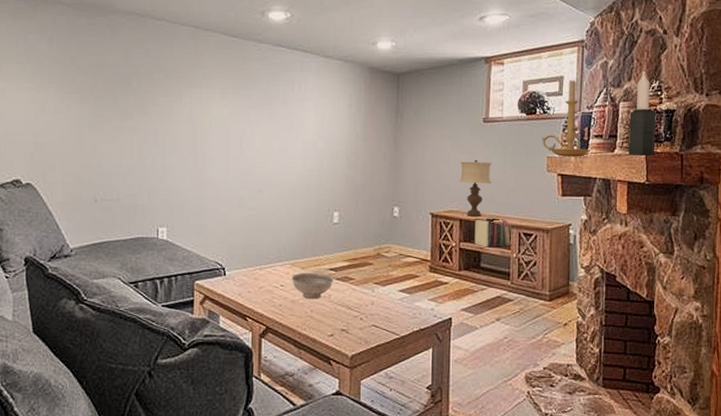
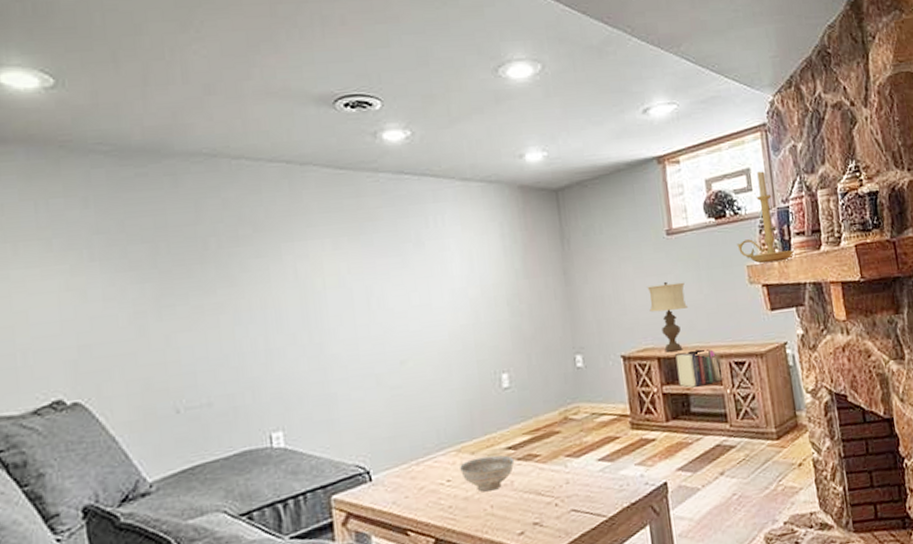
candle: present [629,70,656,156] -> none [830,150,864,251]

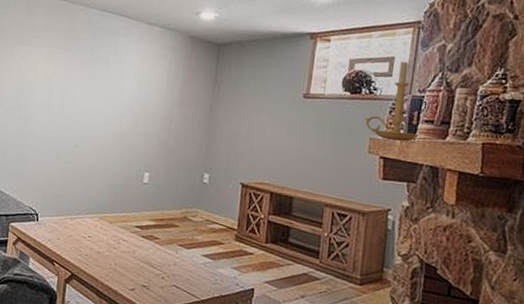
decorative bowl: present [460,455,515,492] -> none [99,226,140,254]
table lamp: present [647,281,687,352] -> none [273,134,309,192]
books: present [675,349,722,388] -> none [283,192,323,225]

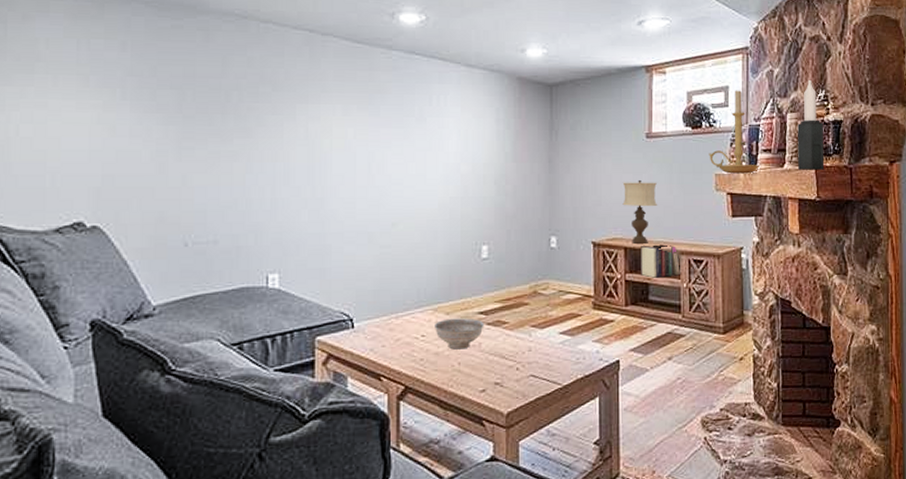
decorative bowl: none [99,226,140,254] -> present [435,318,484,350]
table lamp: none [273,134,309,192] -> present [622,179,657,244]
books: none [283,192,323,225] -> present [641,244,680,278]
candle: none [462,56,499,147] -> present [798,79,825,170]

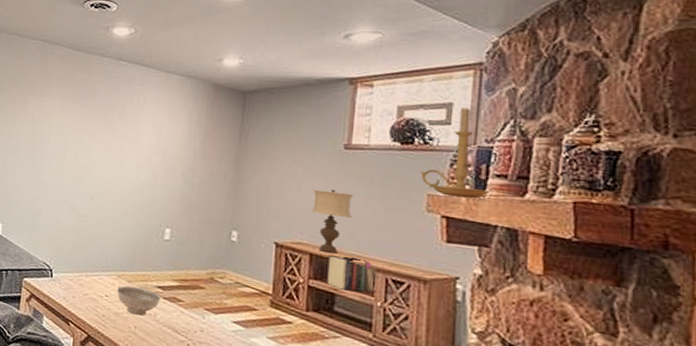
candle: present [798,79,825,170] -> none [547,101,591,207]

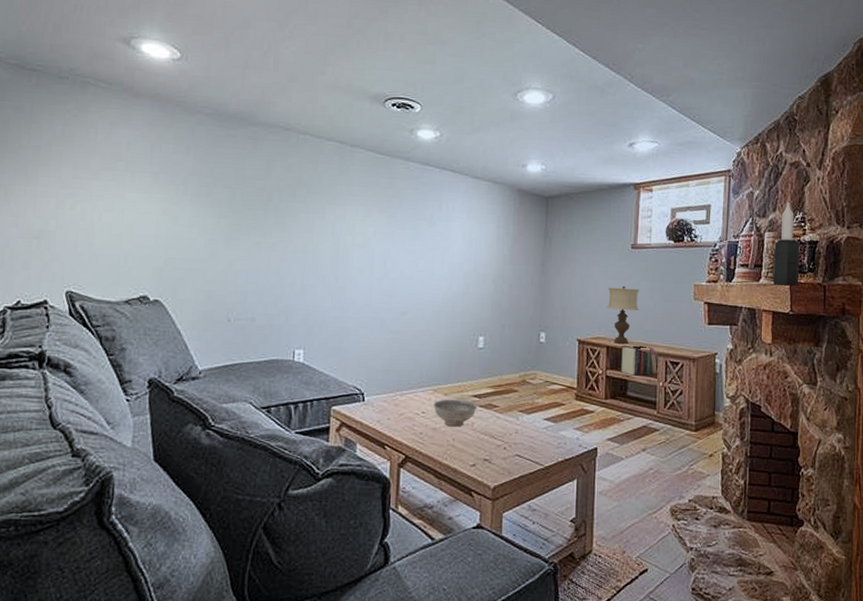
candle holder: present [420,105,489,199] -> none [689,206,736,286]
candle: none [547,101,591,207] -> present [773,202,800,286]

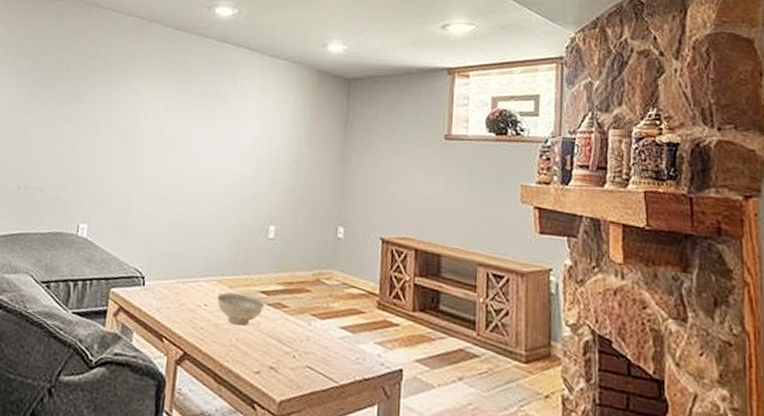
table lamp: present [607,285,639,344] -> none [415,180,454,248]
books: present [621,345,657,376] -> none [432,249,477,289]
candle: present [773,202,800,286] -> none [622,95,656,196]

